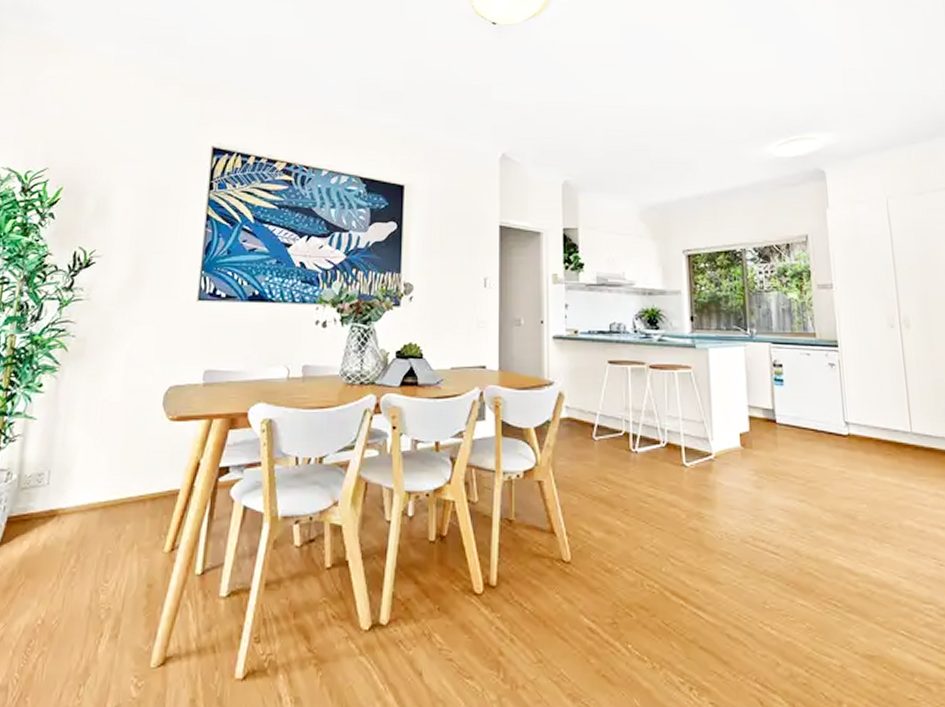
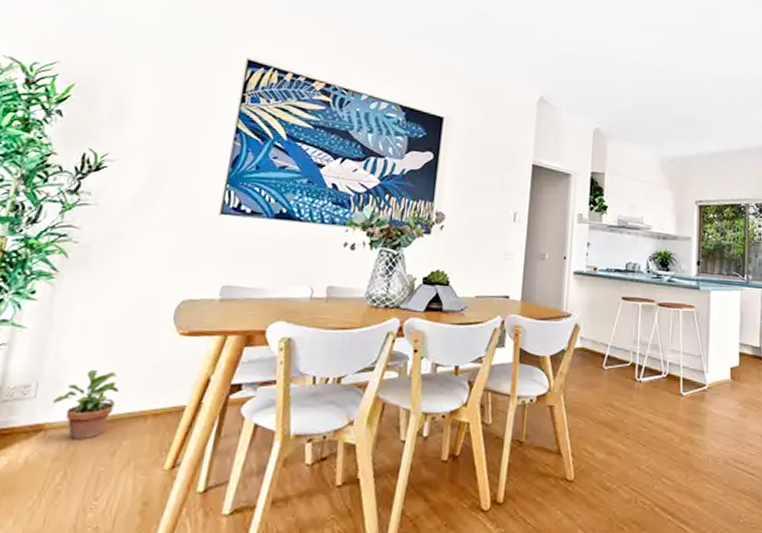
potted plant: none [63,457,120,525] -> present [52,370,120,440]

